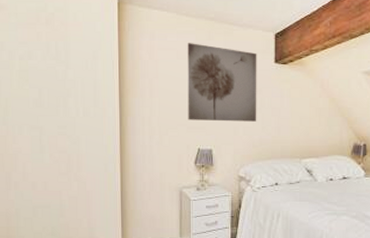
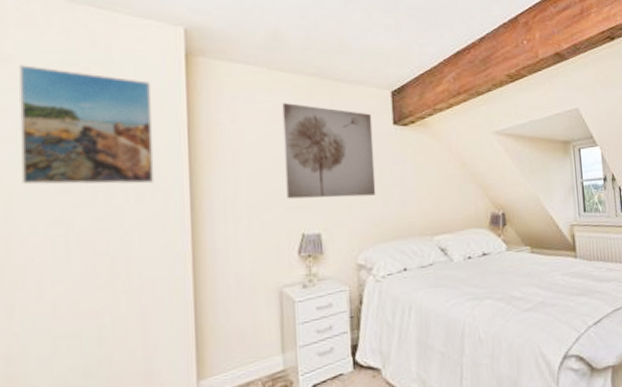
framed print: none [10,11,96,103] -> present [19,65,155,185]

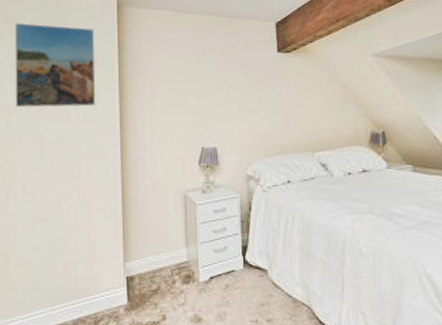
wall art: present [282,103,376,199] -> none [186,38,263,118]

